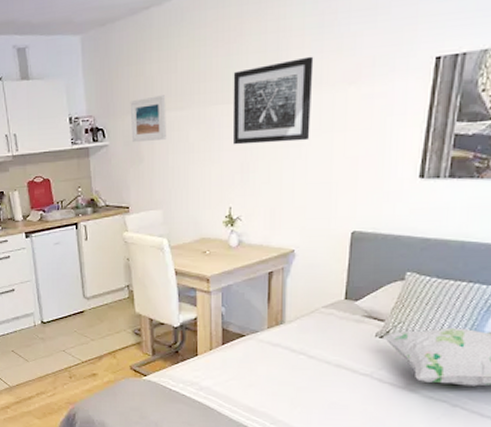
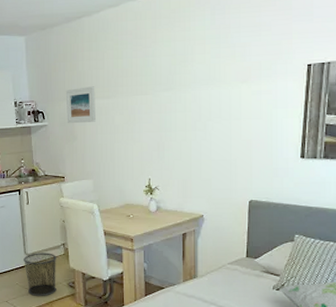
waste bin: none [82,296,121,345] -> present [24,253,57,296]
wall art: present [232,56,314,145] -> none [150,60,213,128]

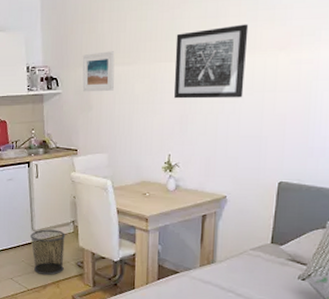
wall art: none [150,60,213,128] -> present [174,24,249,99]

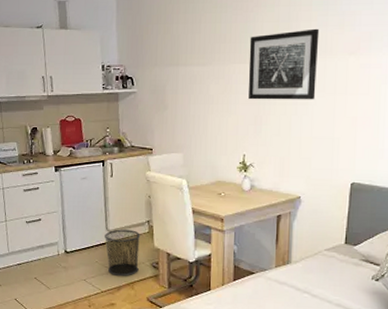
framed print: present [82,51,115,92] -> none [157,52,190,92]

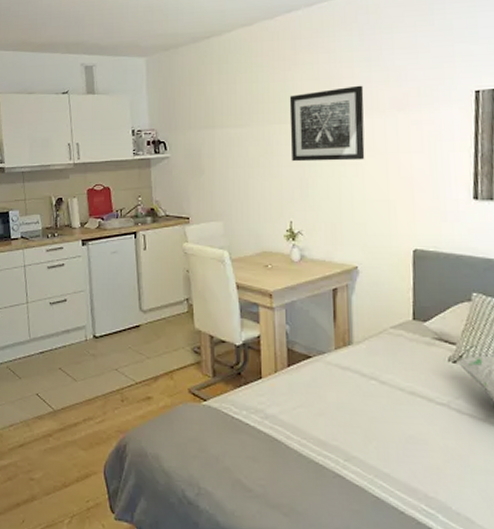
waste bin: present [105,229,141,276] -> none [138,309,179,364]

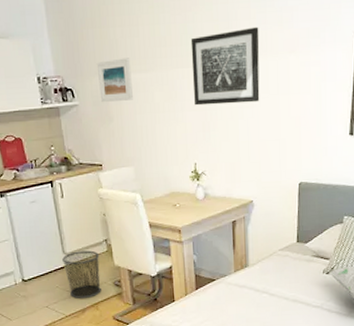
waste bin: none [138,309,179,364] -> present [62,250,101,299]
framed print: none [191,113,226,156] -> present [96,58,133,103]

